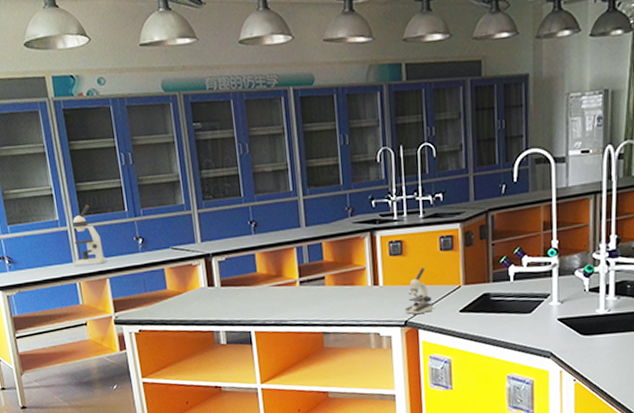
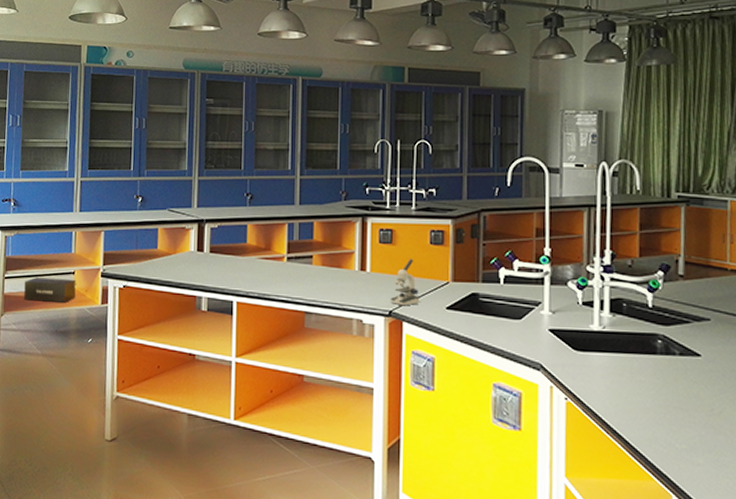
box: none [38,330,92,357] -> present [24,277,76,303]
microscope: present [72,204,107,268] -> none [74,160,105,218]

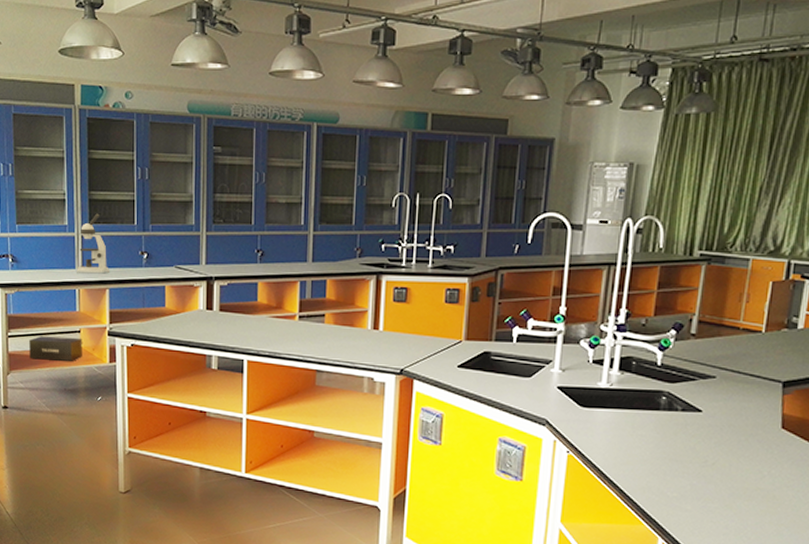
microscope: none [74,160,105,218] -> present [77,213,109,275]
microscope: present [390,259,420,306] -> none [402,318,432,364]

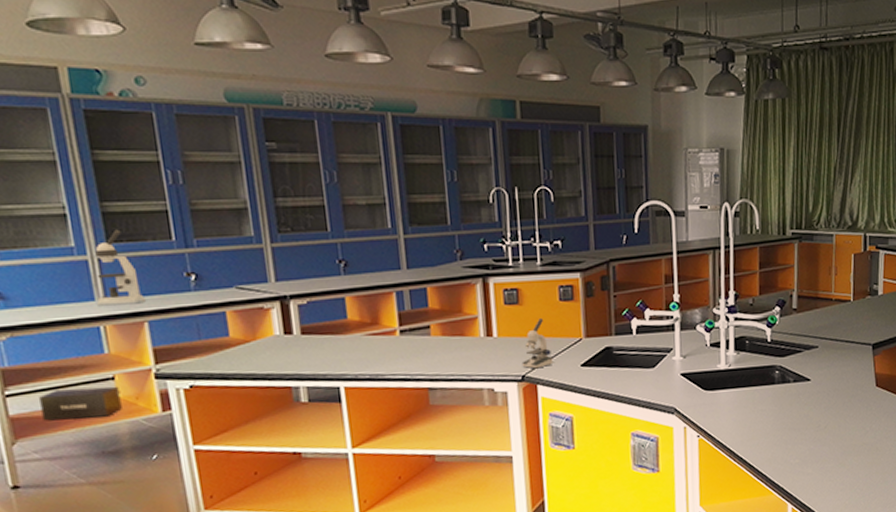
microscope: none [402,318,432,364] -> present [522,318,554,369]

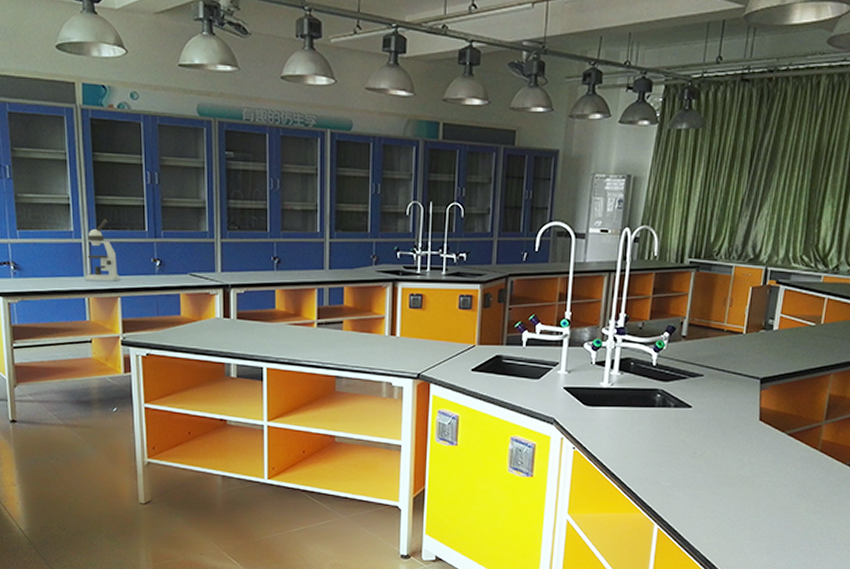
box: present [39,386,122,421] -> none [37,347,95,372]
microscope: present [522,318,554,369] -> none [419,323,447,369]

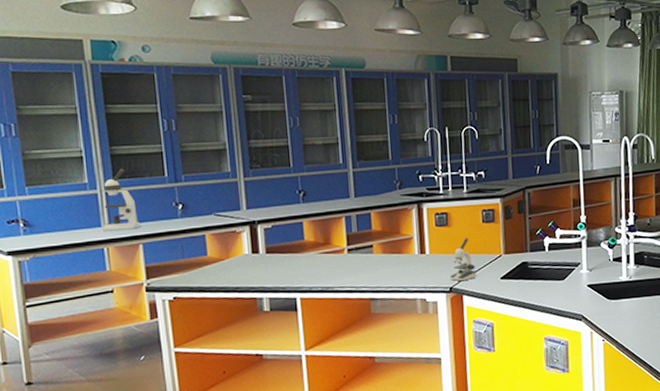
microscope: none [419,323,447,369] -> present [450,238,477,282]

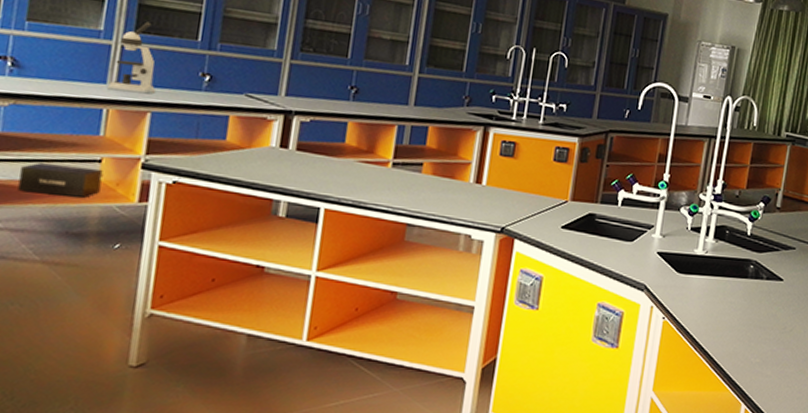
box: none [53,298,118,328] -> present [18,163,103,198]
microscope: present [450,238,477,282] -> none [504,175,536,223]

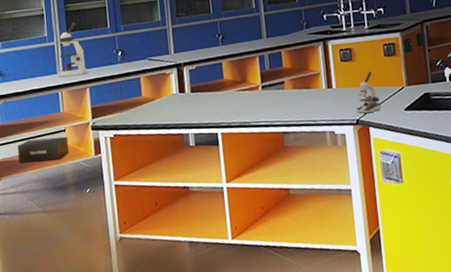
microscope: none [504,175,536,223] -> present [356,71,382,114]

